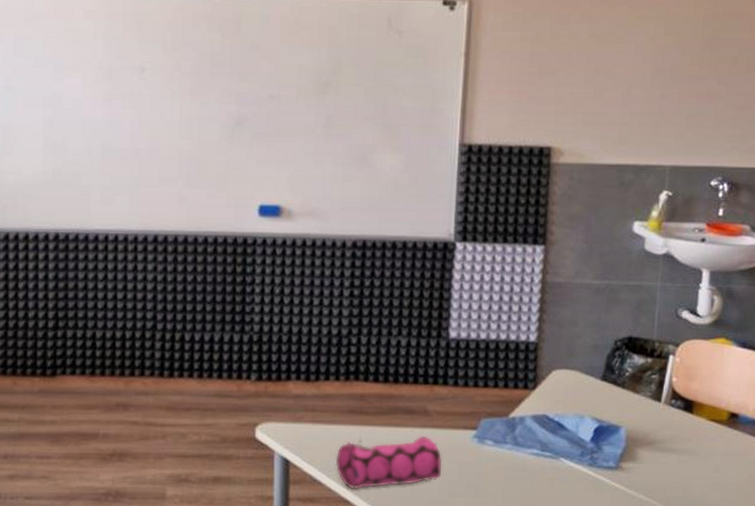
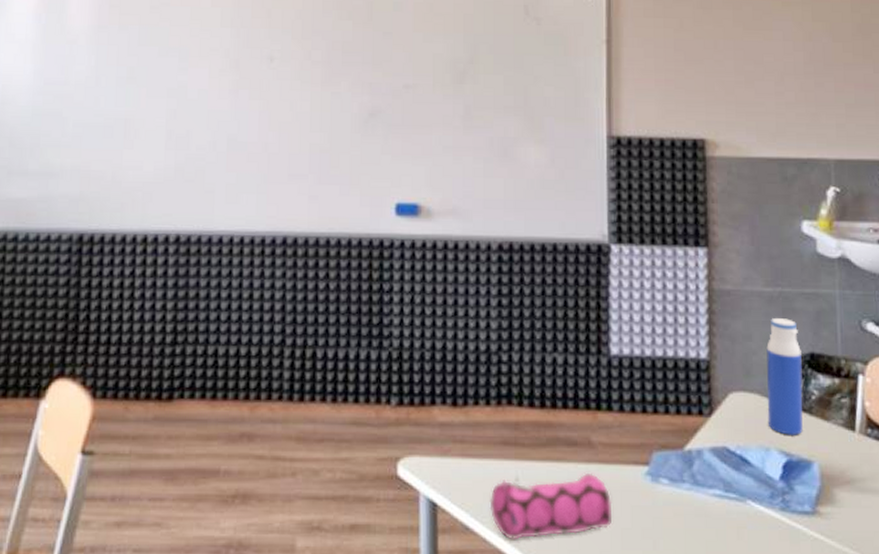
water bottle: none [584,307,621,406] -> present [766,318,803,437]

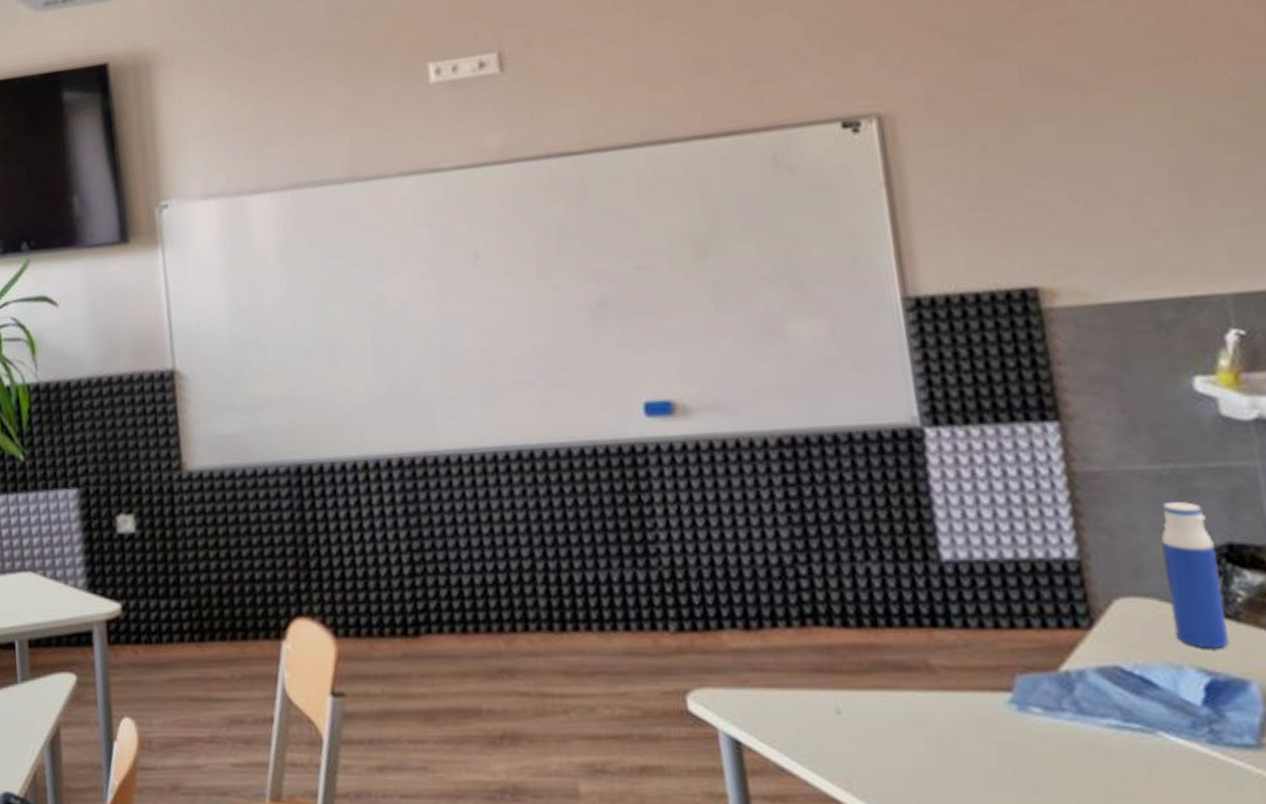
pencil case: present [489,472,613,540] -> none [806,702,971,783]

